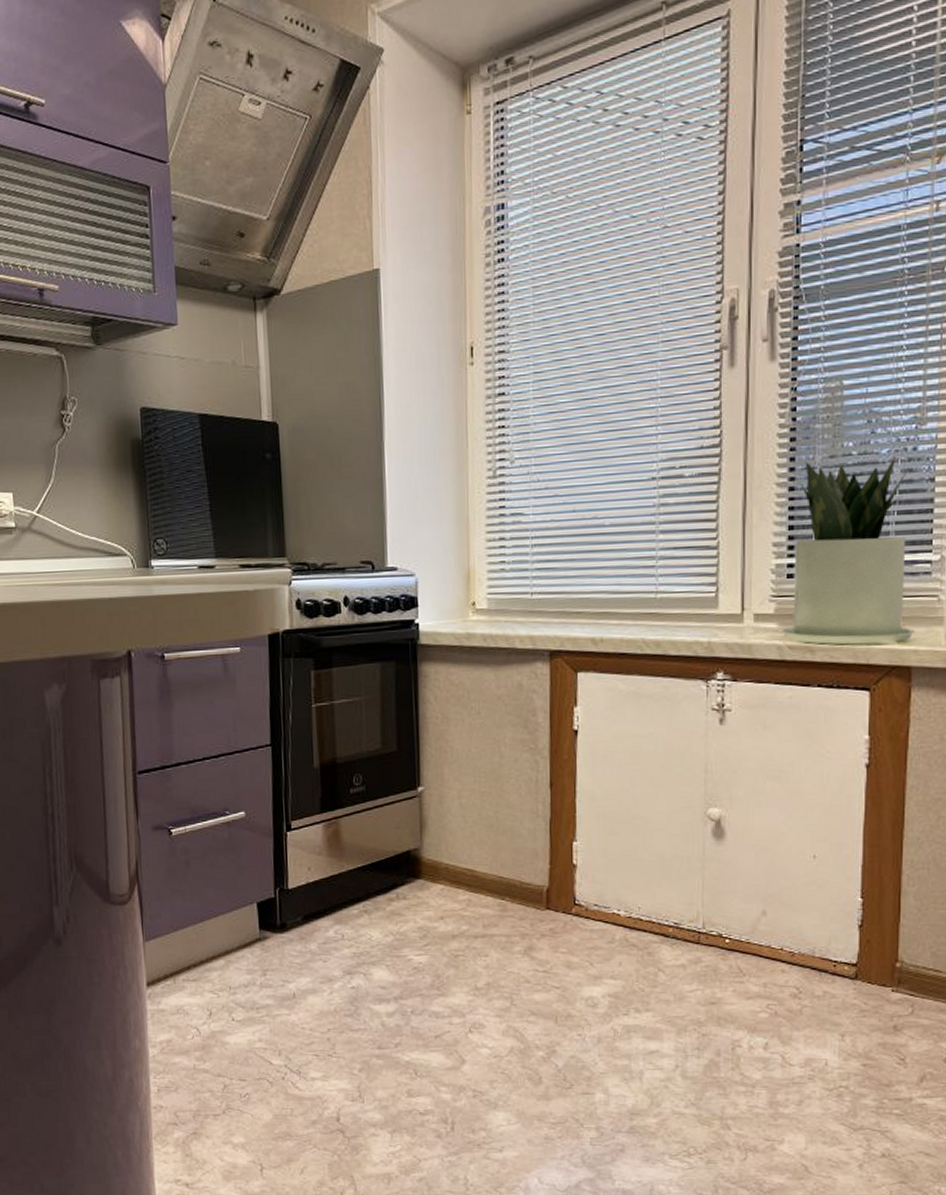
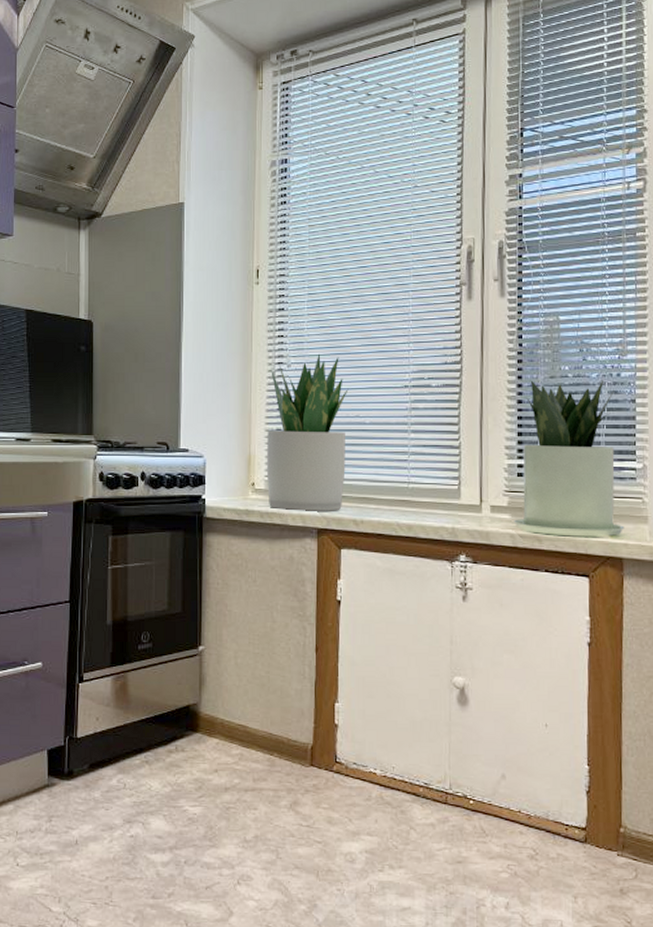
planter: none [488,445,584,632] -> present [266,353,349,511]

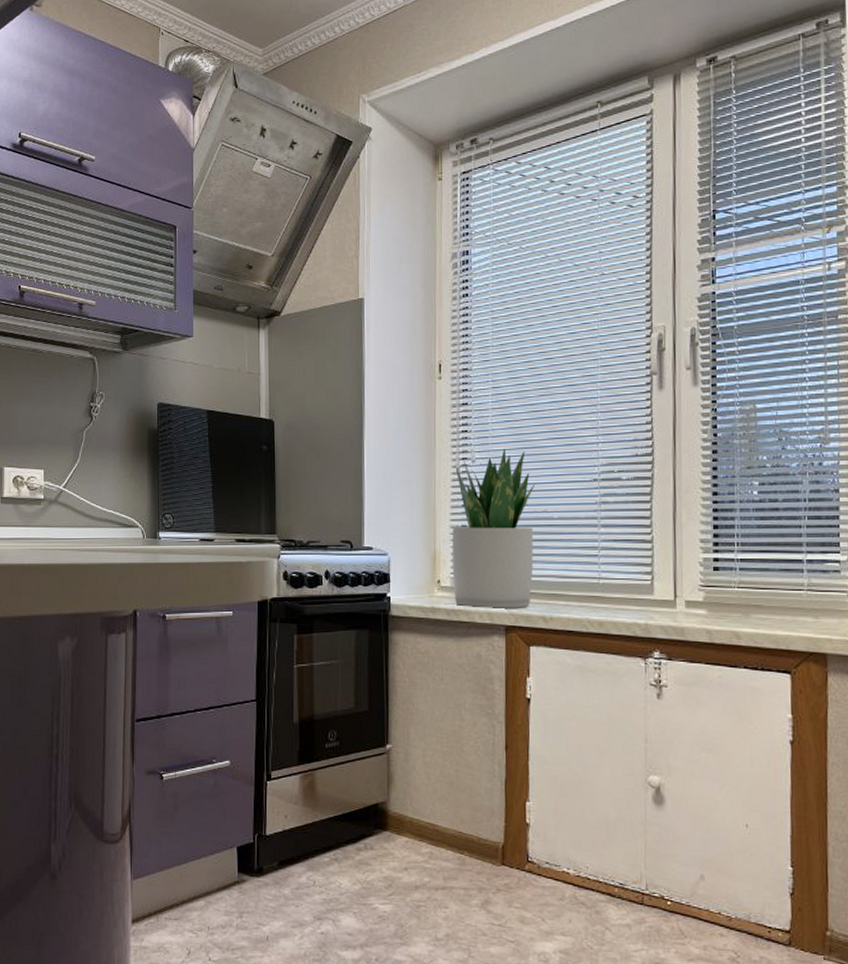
planter: present [513,380,625,537] -> none [709,470,828,632]

